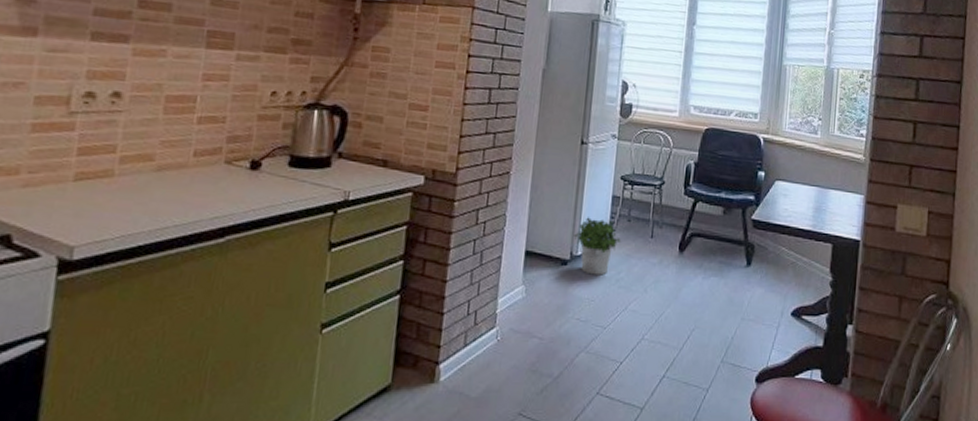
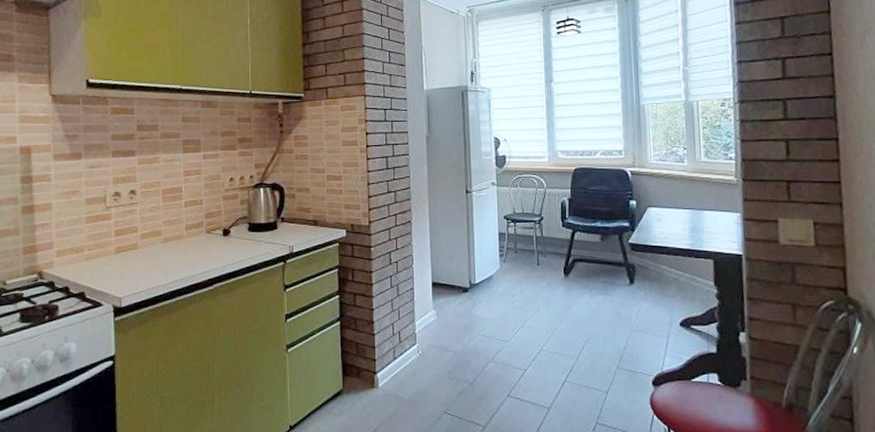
potted plant: present [574,217,621,276] -> none [470,252,511,299]

